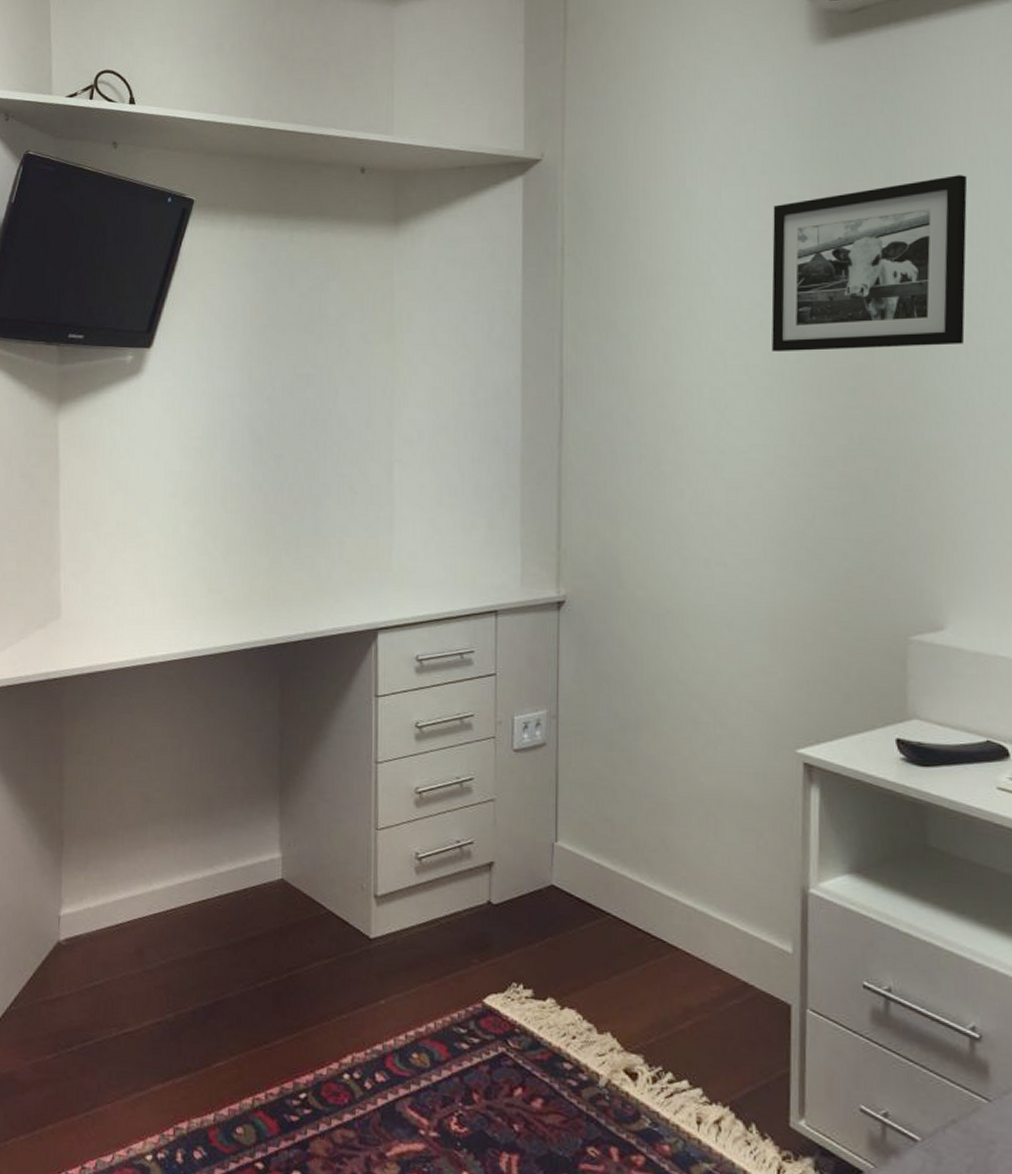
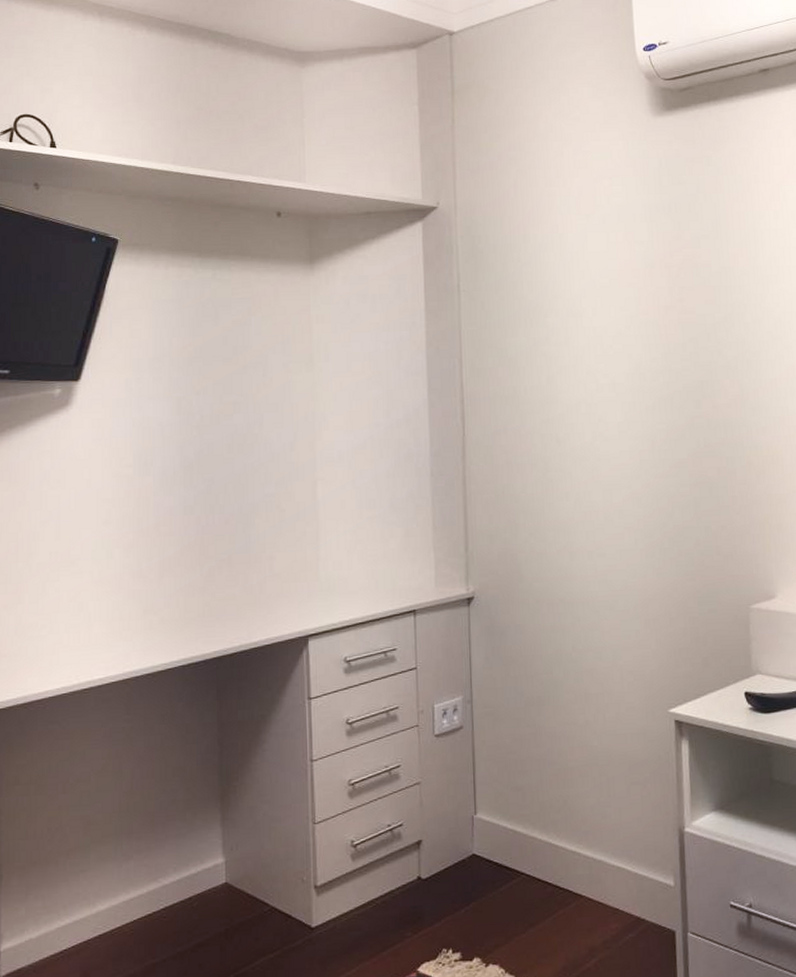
picture frame: present [771,175,968,353] -> none [628,225,778,373]

